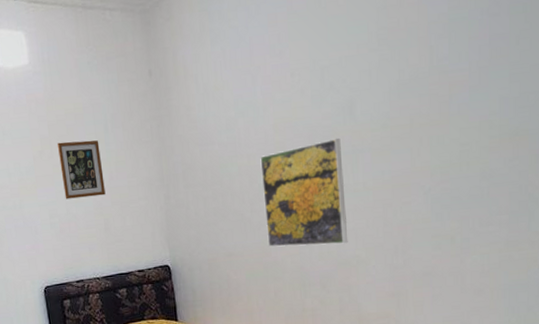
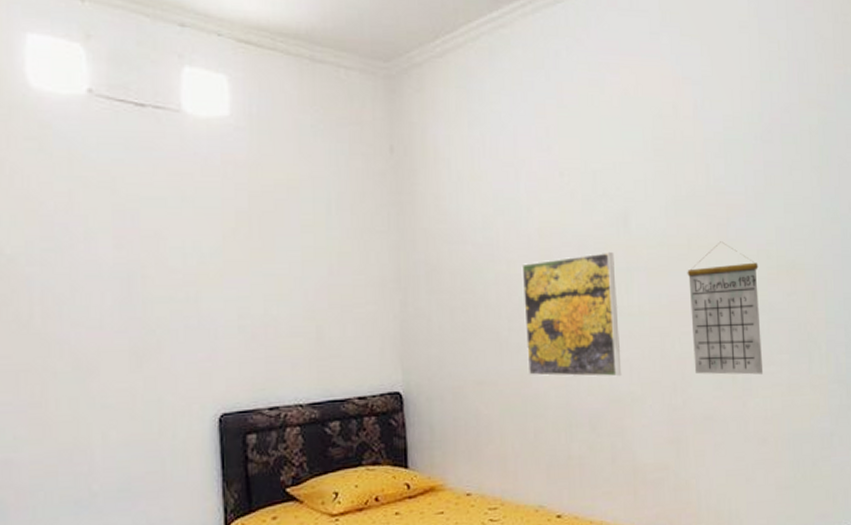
picture frame: present [58,140,106,200] -> none [260,220,321,295]
calendar: none [409,117,482,238] -> present [687,241,764,375]

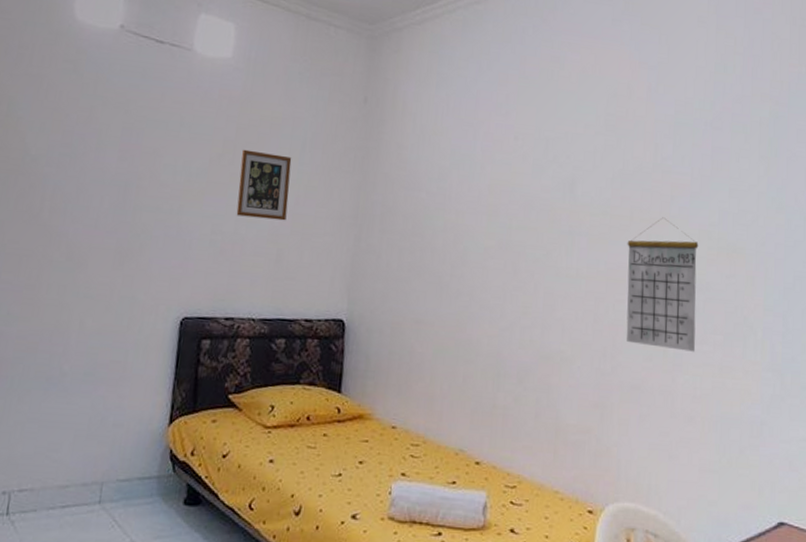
picture frame: none [260,220,321,295] -> present [236,149,292,221]
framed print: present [521,251,622,377] -> none [464,214,558,335]

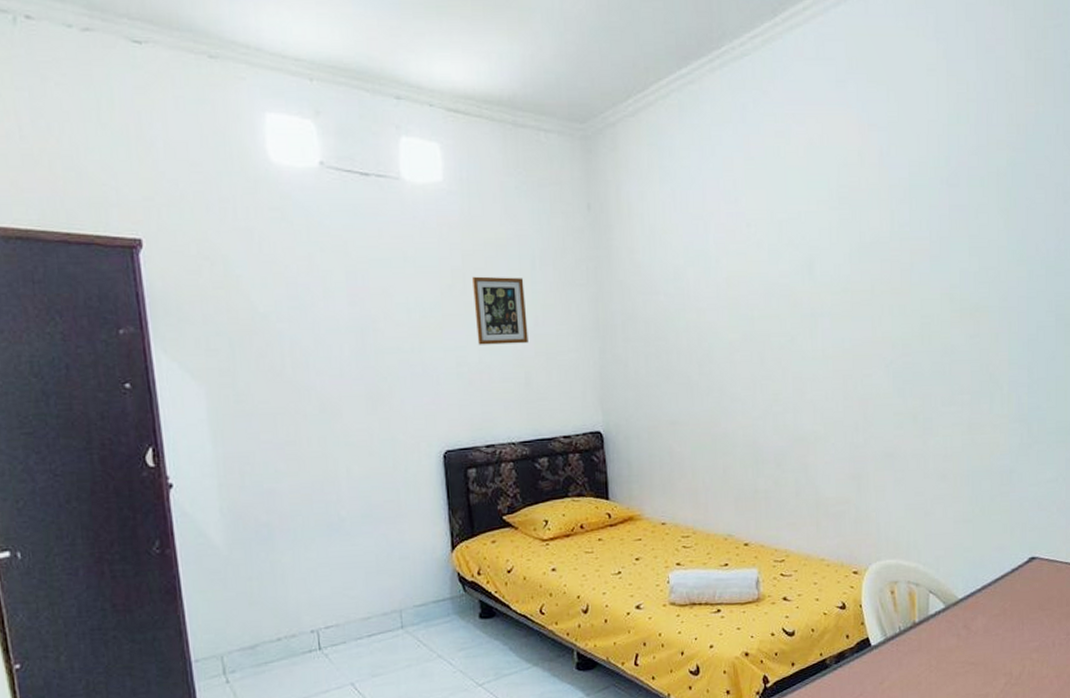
calendar: present [626,217,699,352] -> none [870,286,944,415]

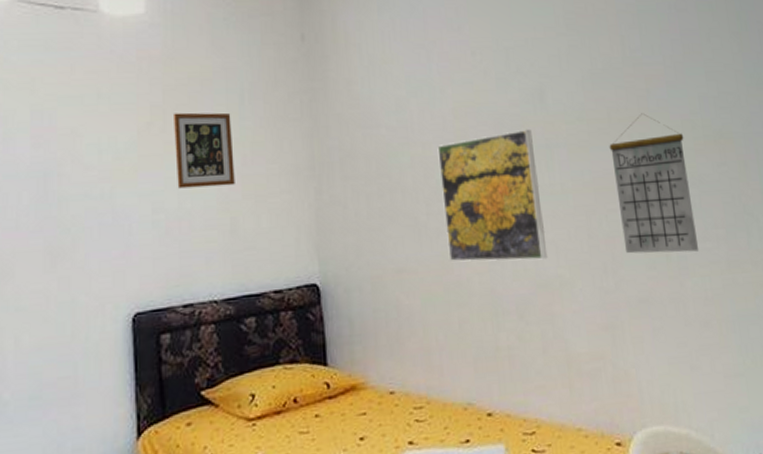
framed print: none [711,298,806,417] -> present [437,129,548,262]
calendar: none [870,286,944,415] -> present [609,113,699,254]

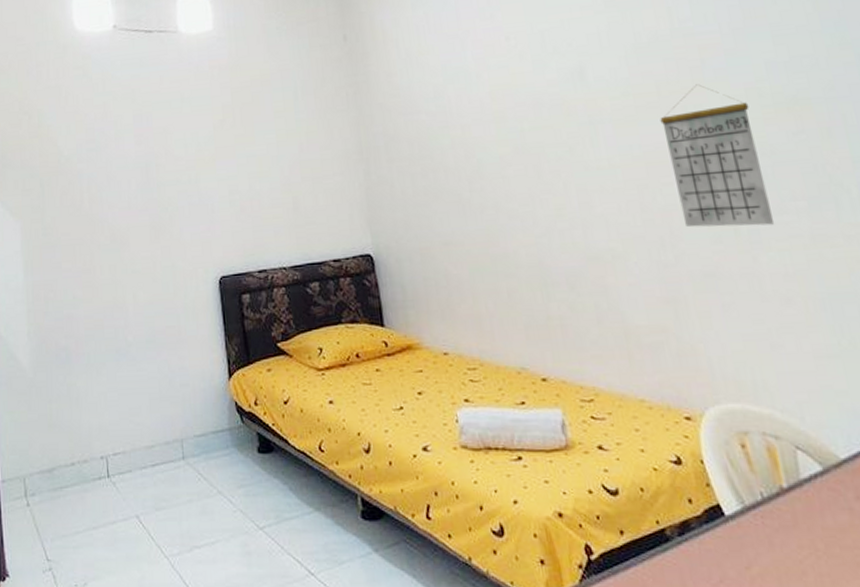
picture frame: present [174,112,235,189] -> none [241,108,295,174]
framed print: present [437,129,548,262] -> none [476,107,598,235]

